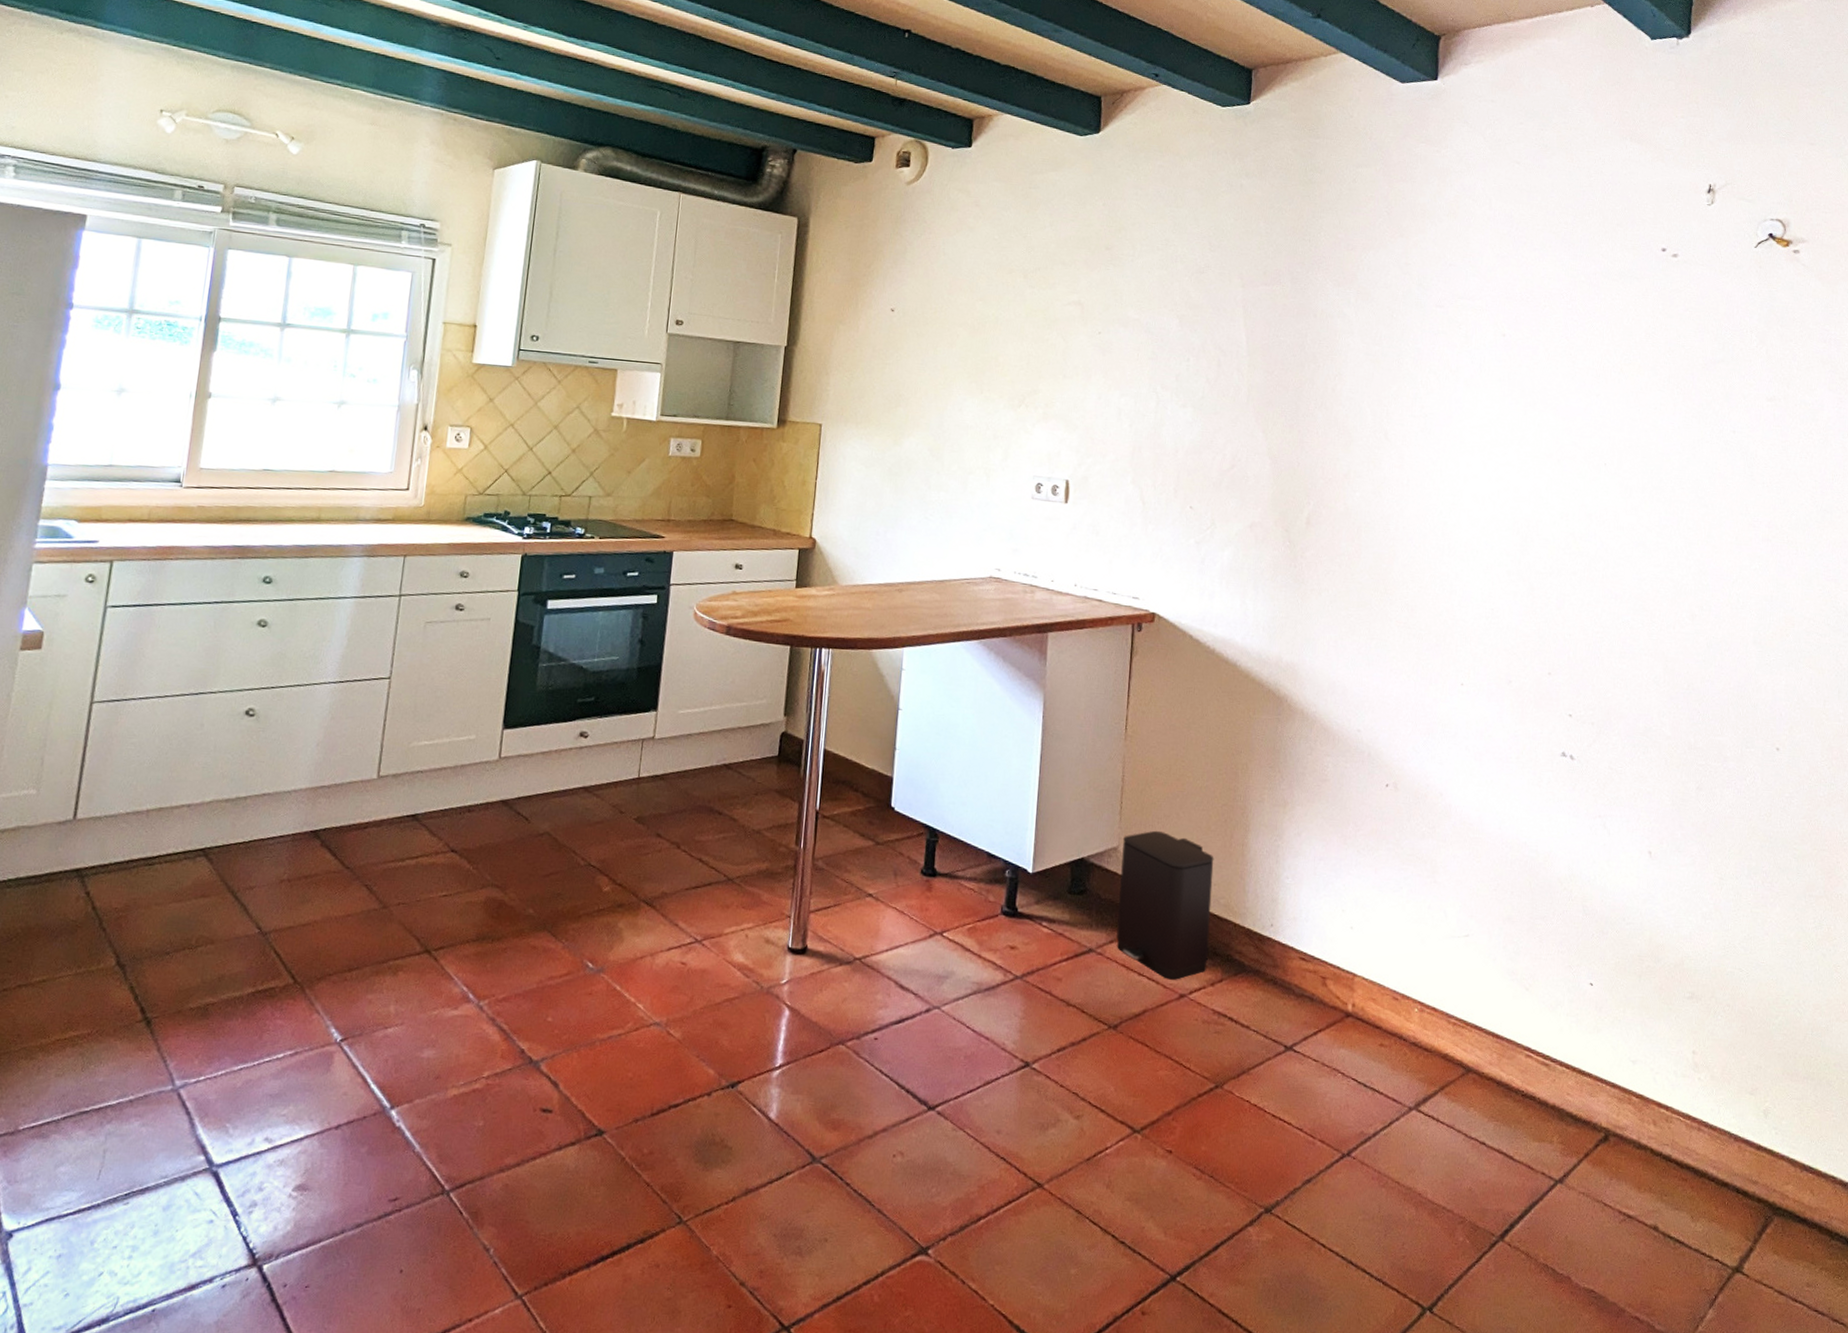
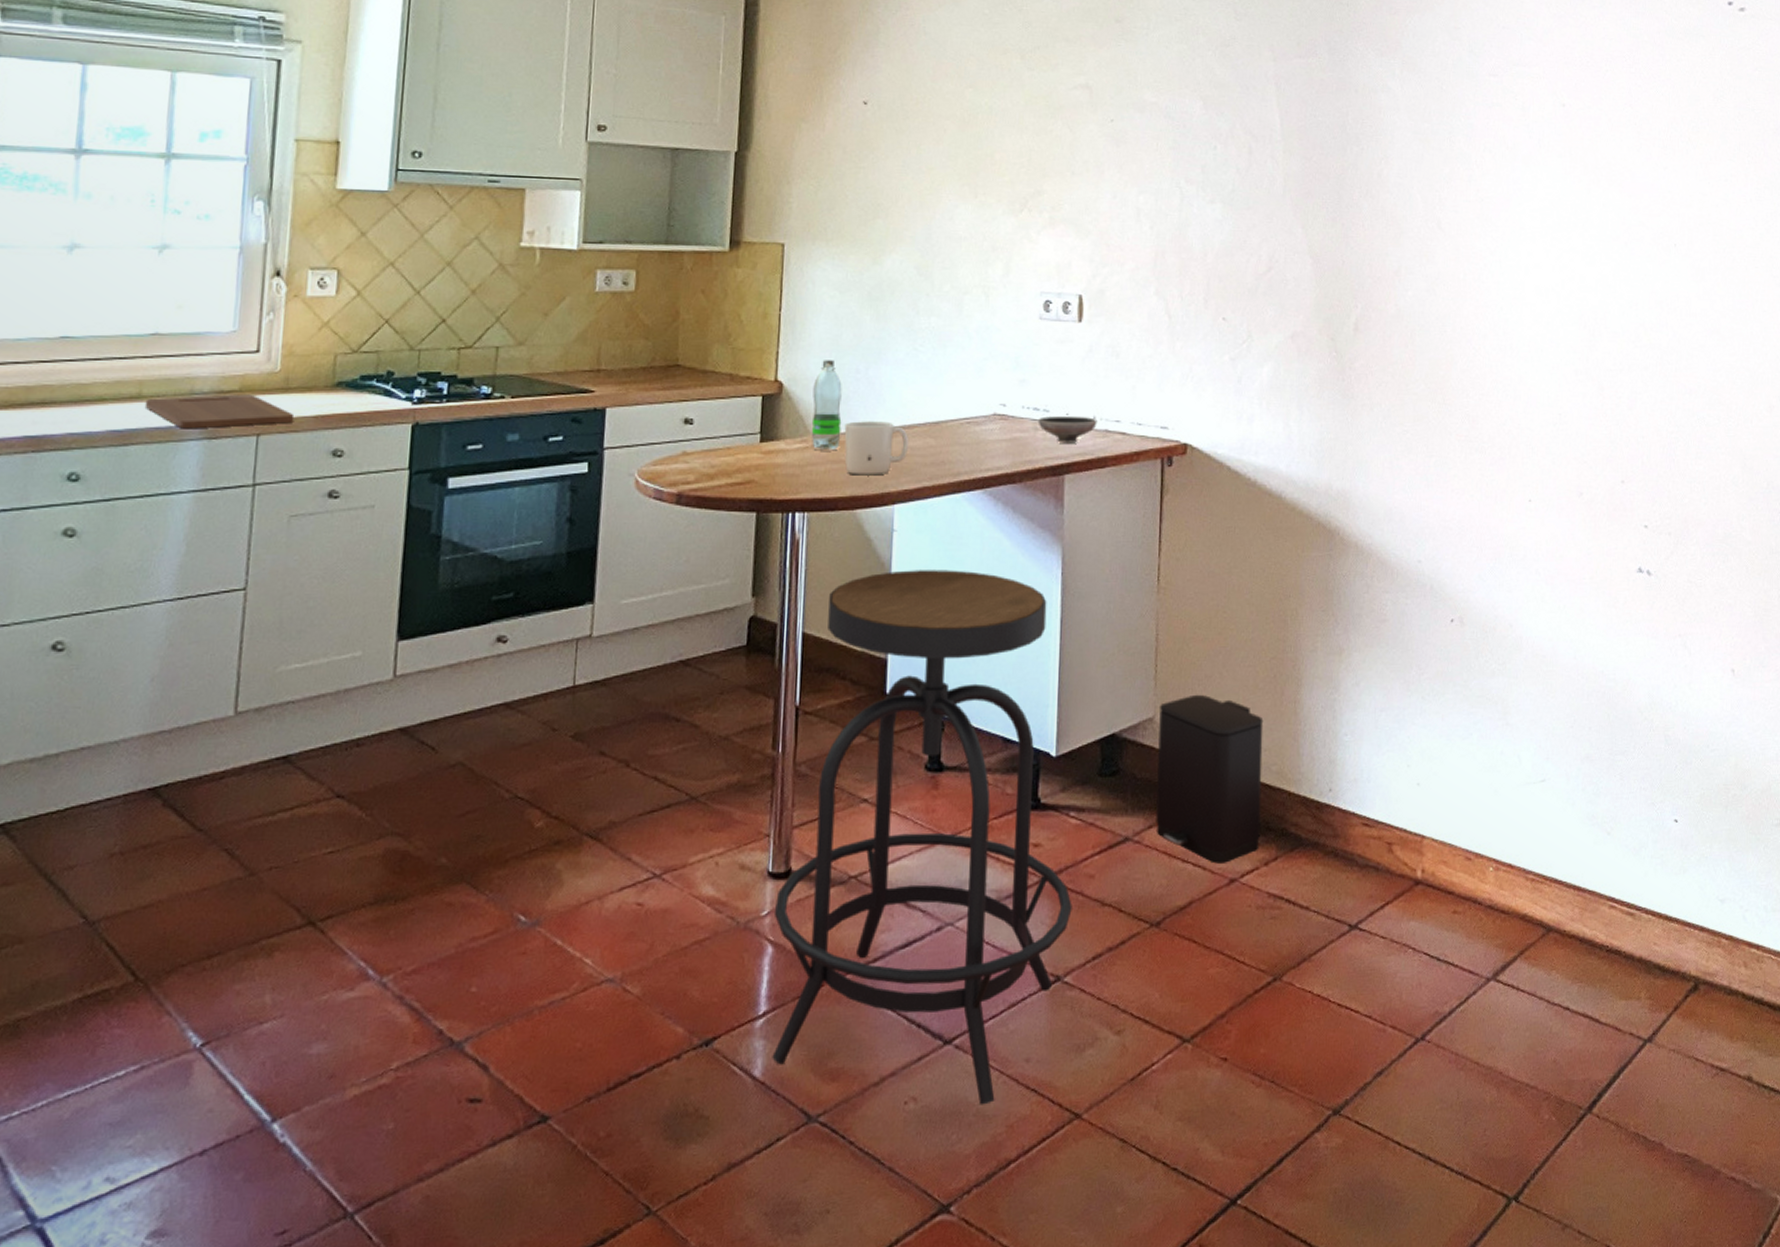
cutting board: none [322,521,433,549] -> present [144,394,295,429]
bar stool: none [785,703,1042,1166] -> present [772,570,1072,1105]
bottle: none [837,523,865,599] -> present [811,360,842,451]
mug: none [864,575,919,622] -> present [844,421,910,476]
ceramic bowl: none [1027,581,1078,606] -> present [1037,415,1097,443]

